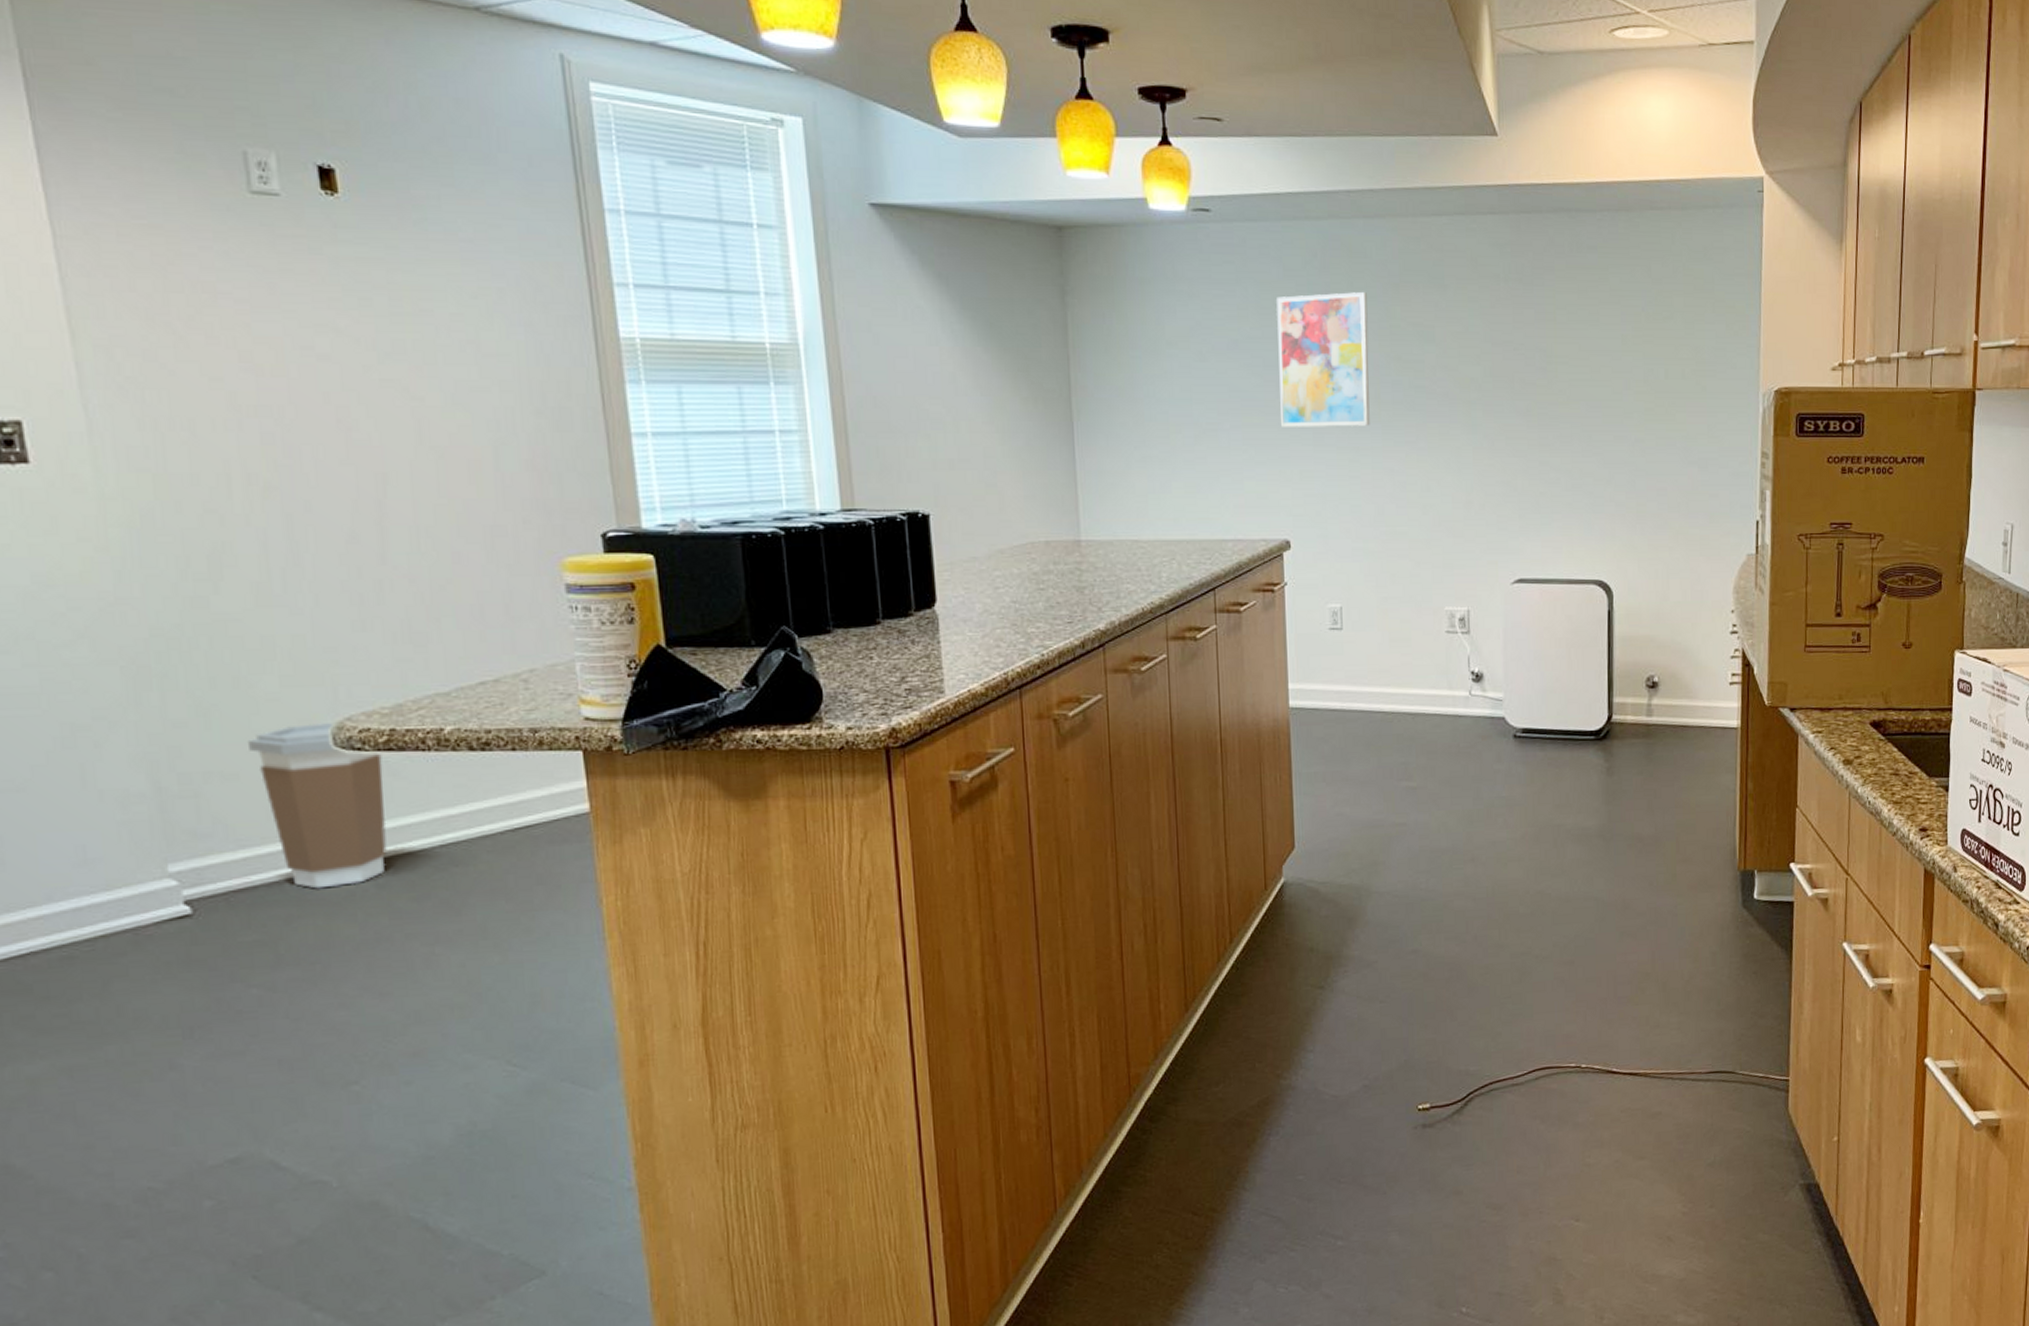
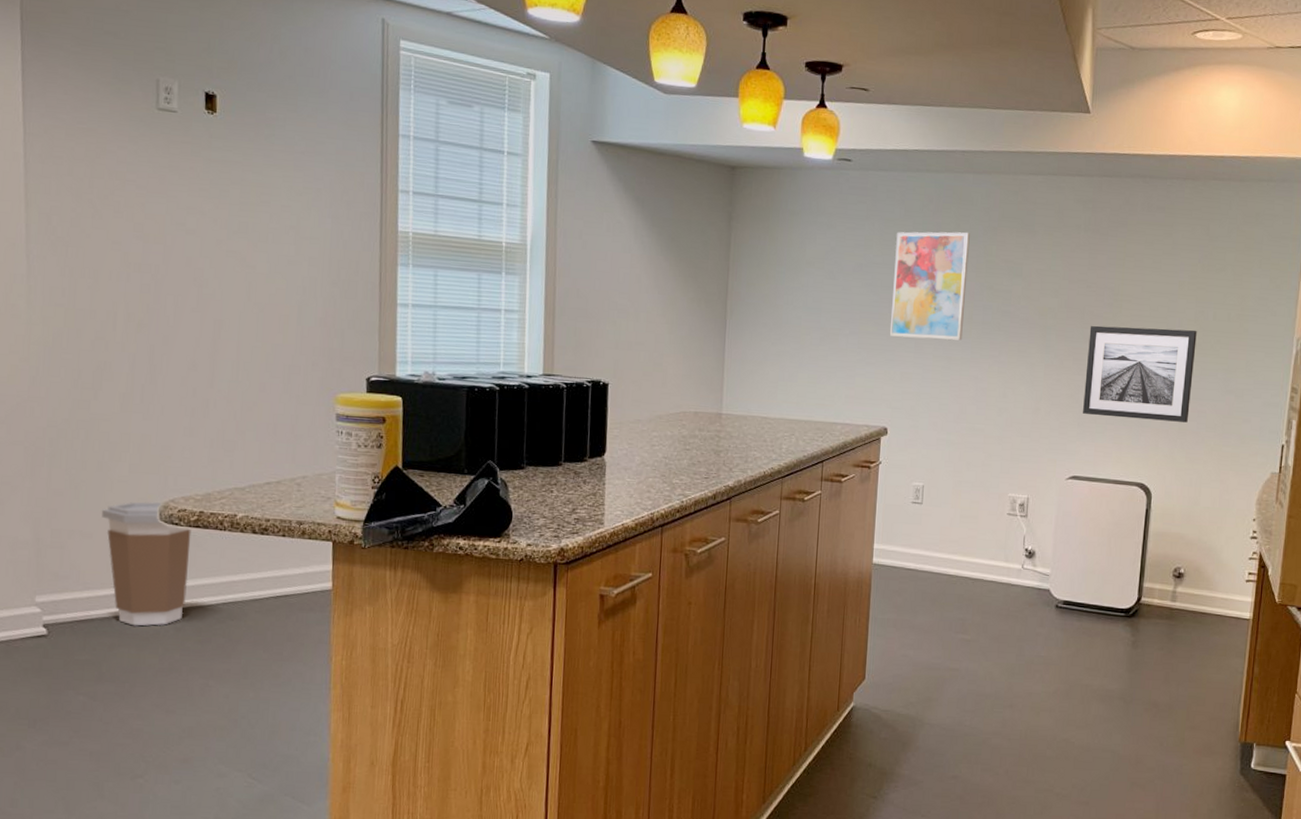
wall art: none [1522,393,1648,504] -> present [1083,325,1197,423]

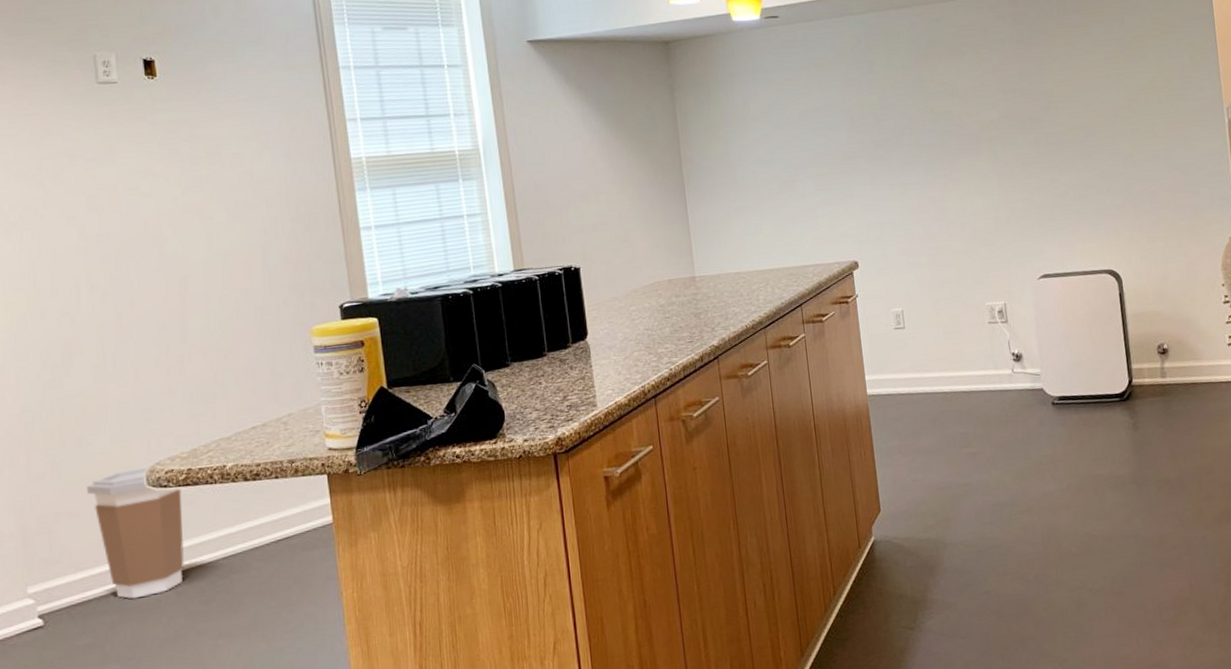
wall art: present [890,232,970,341] -> none [833,64,913,174]
wall art: present [1083,325,1197,423] -> none [1031,118,1141,214]

